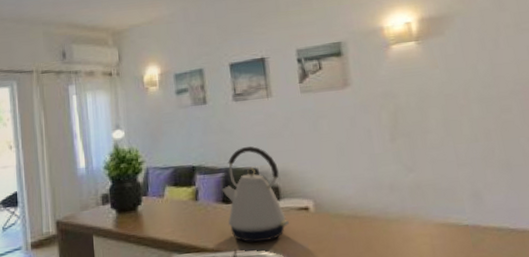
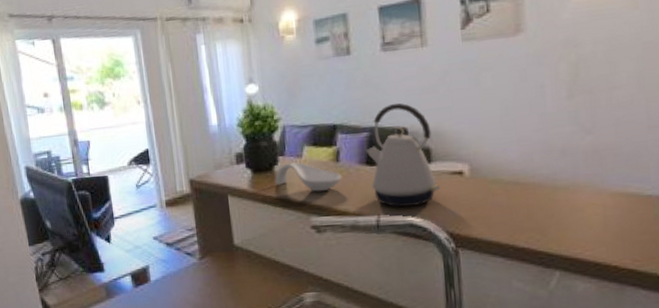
spoon rest: none [138,201,201,230] -> present [275,162,342,192]

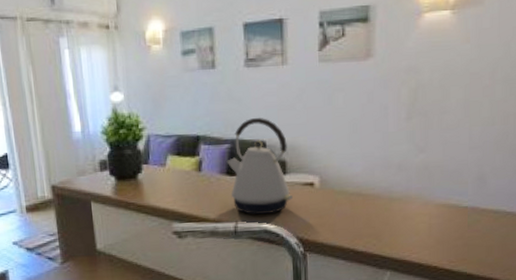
spoon rest: present [275,162,342,192] -> none [138,170,204,200]

